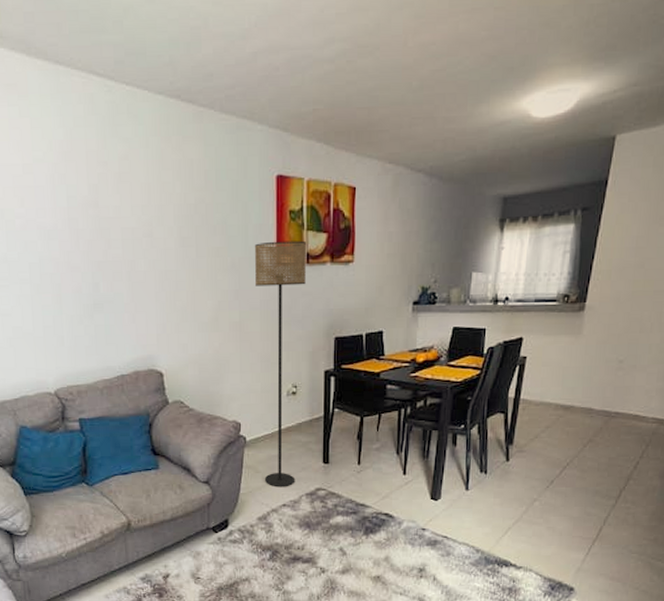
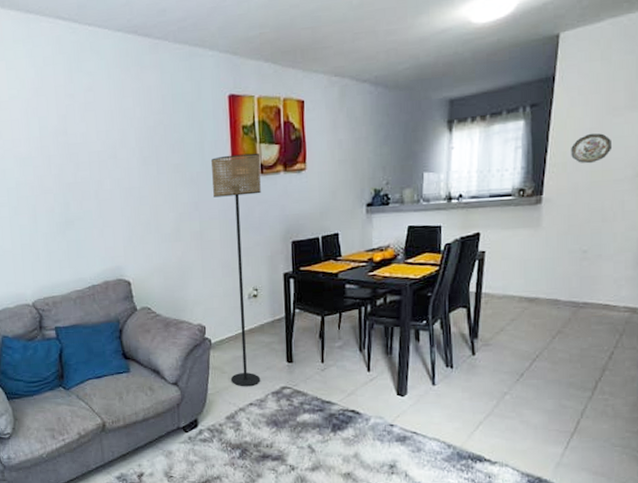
decorative plate: none [616,242,656,273] -> present [571,133,613,164]

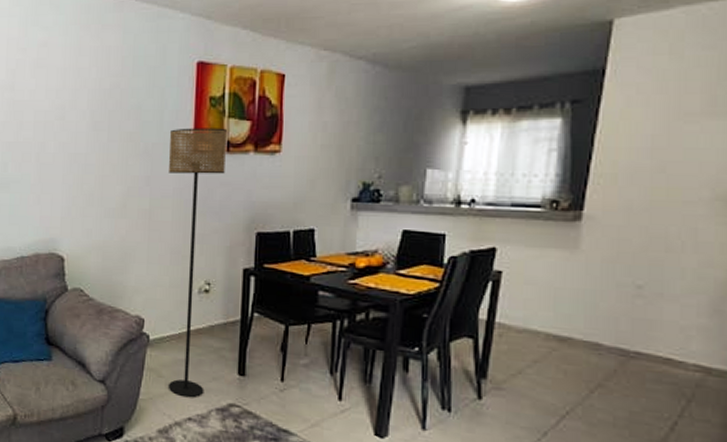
decorative plate: present [571,133,613,164] -> none [624,142,683,178]

